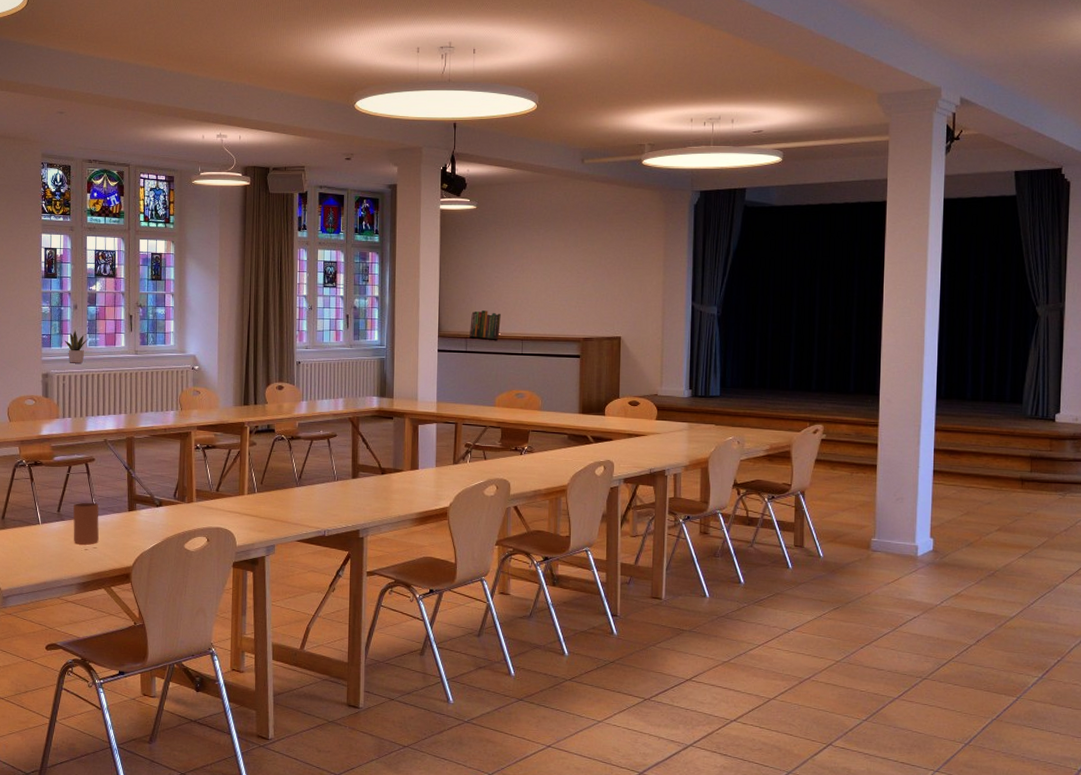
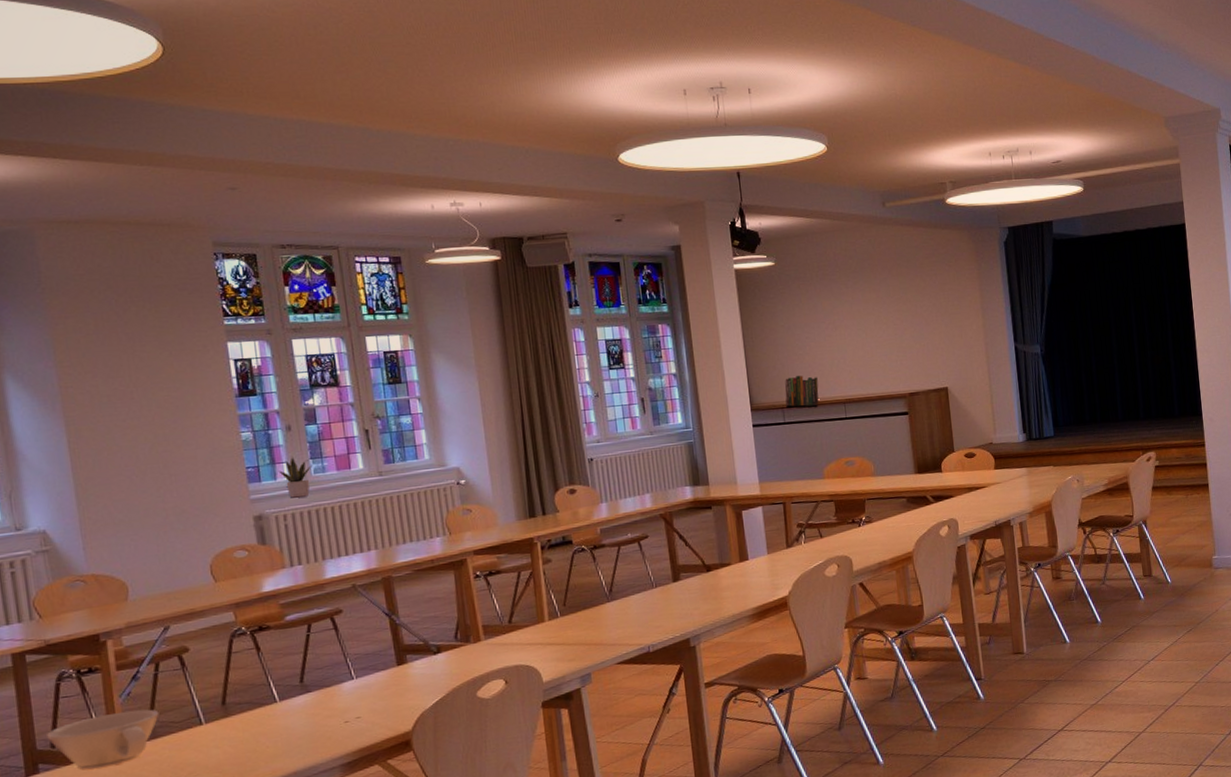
cup: present [73,502,99,545] -> none [321,662,362,718]

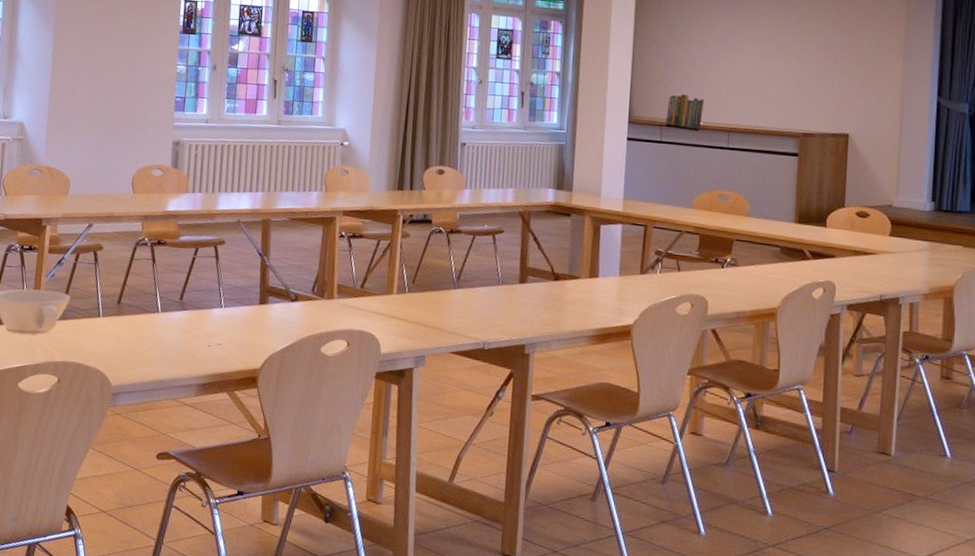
potted plant: present [278,456,313,498] -> none [199,93,227,132]

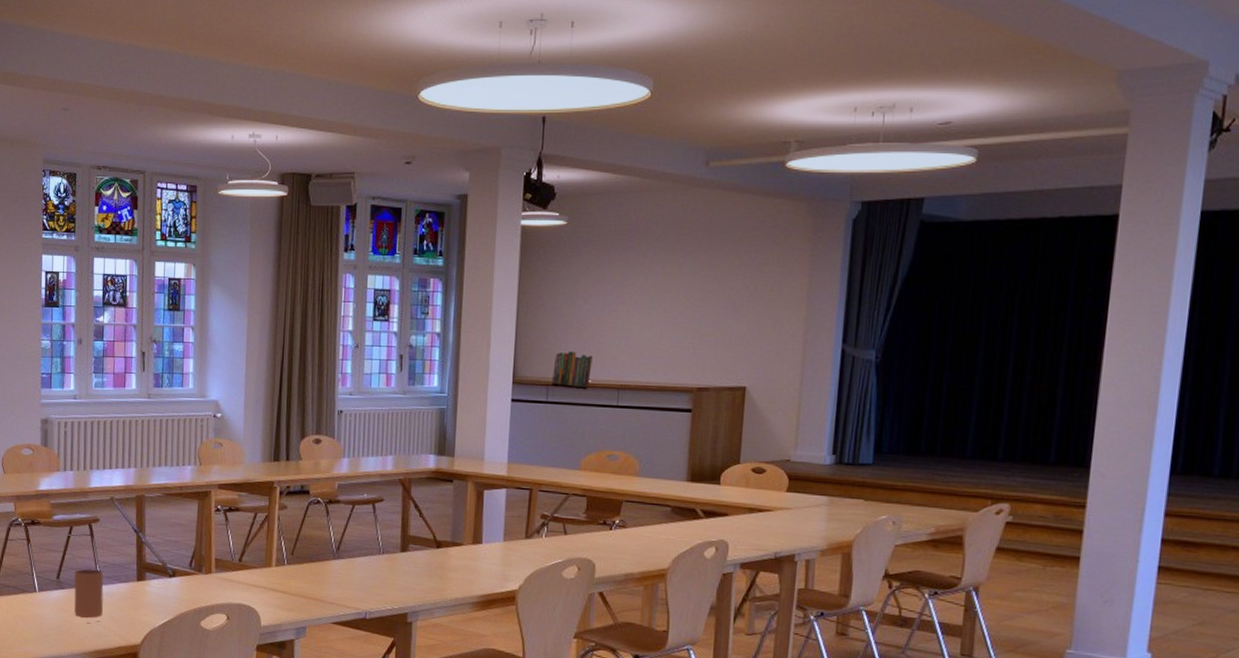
cup: none [195,290,227,341] -> present [74,568,104,618]

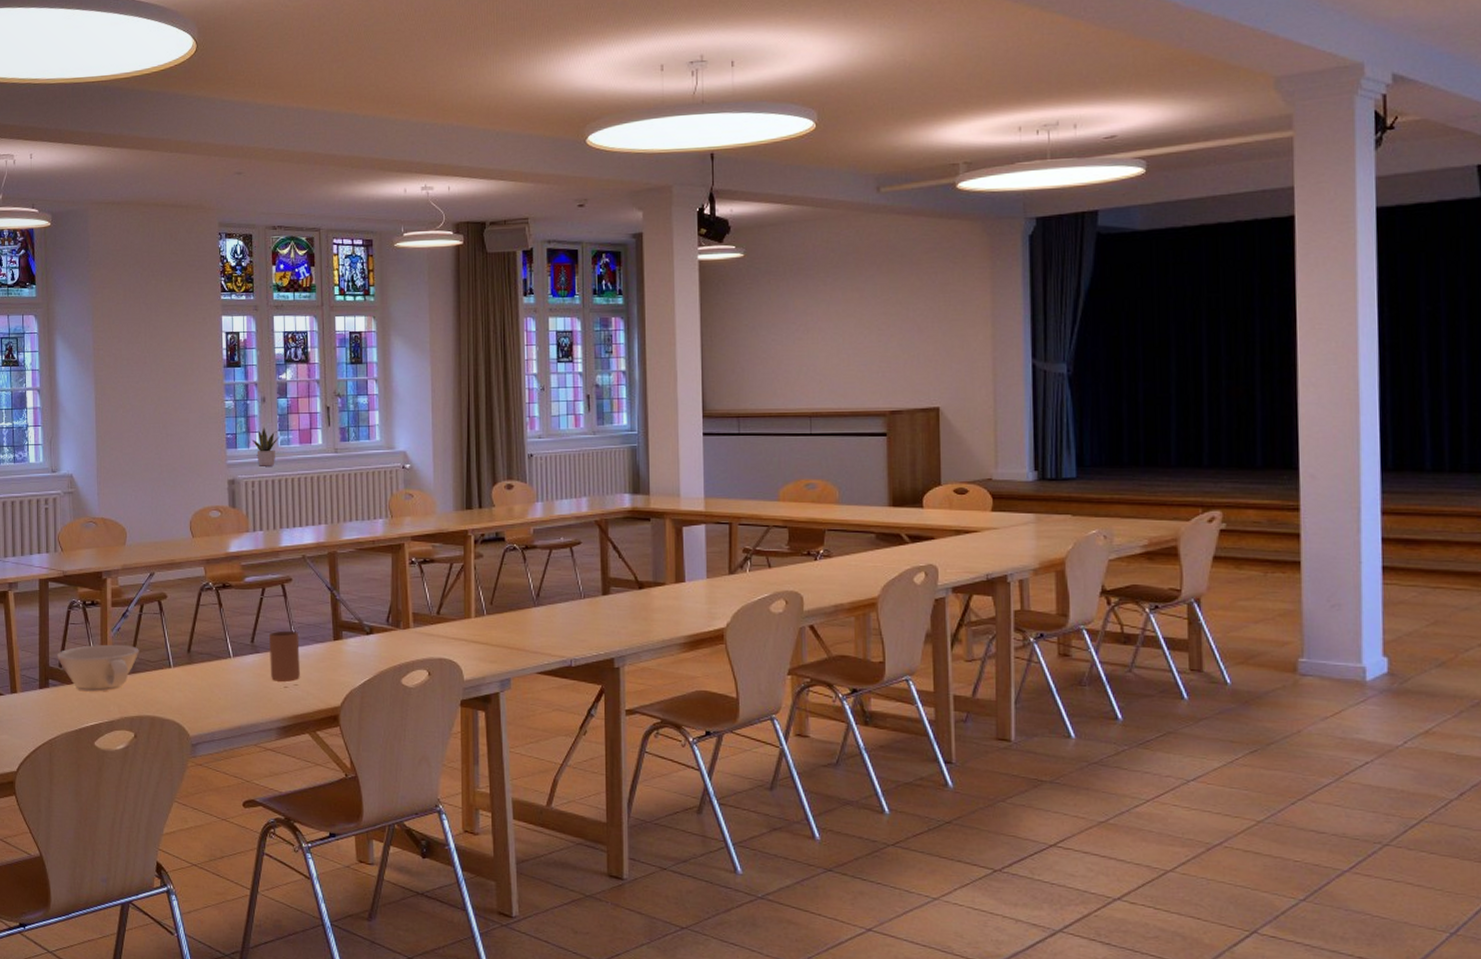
potted plant: none [66,368,94,408] -> present [251,426,280,466]
books: present [552,352,593,390] -> none [742,382,782,420]

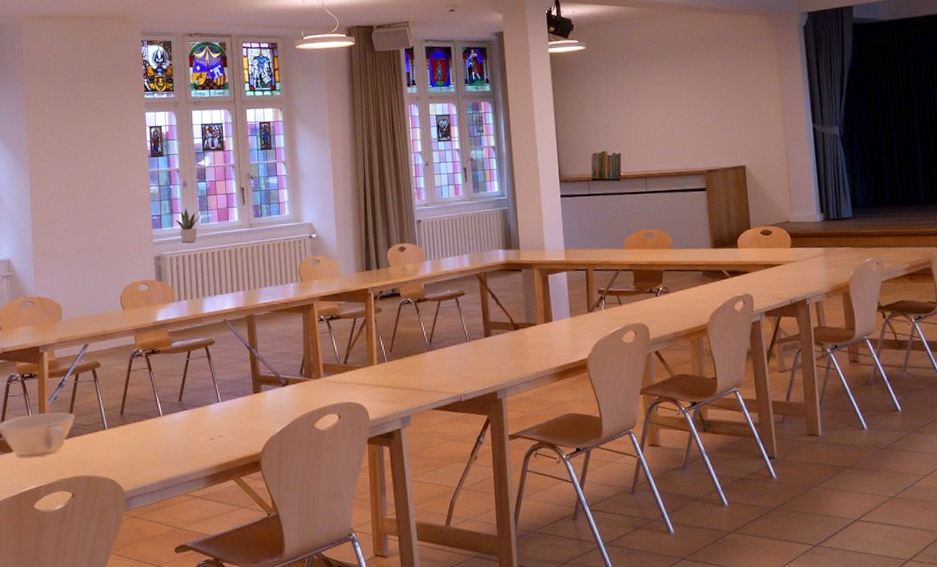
cup: present [269,630,300,682] -> none [195,387,224,435]
books: none [742,382,782,420] -> present [591,151,622,182]

